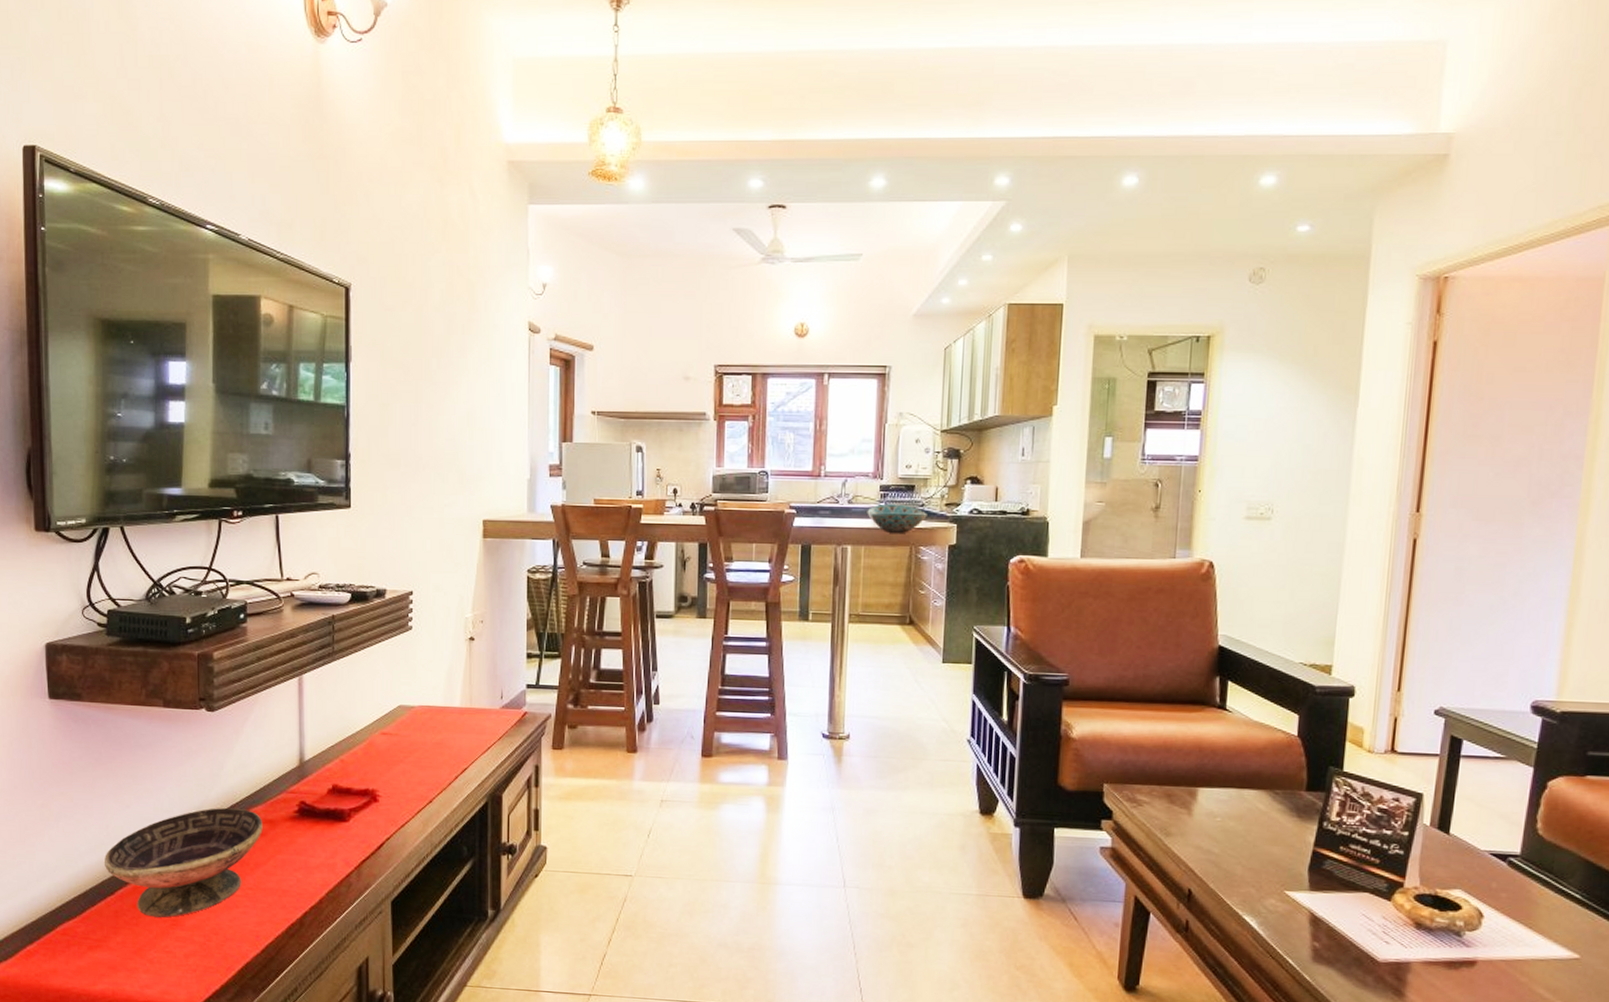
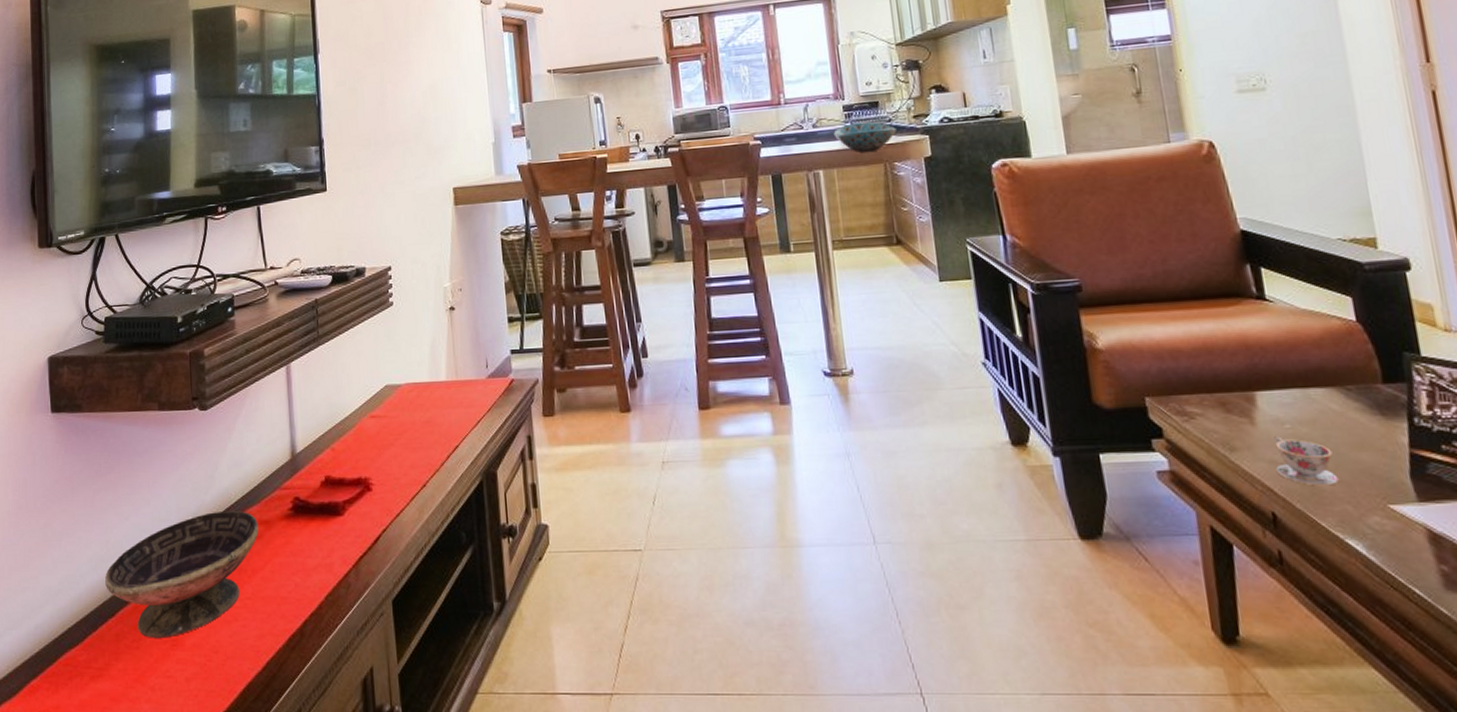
teacup: none [1200,827,1250,872] -> present [1274,436,1339,486]

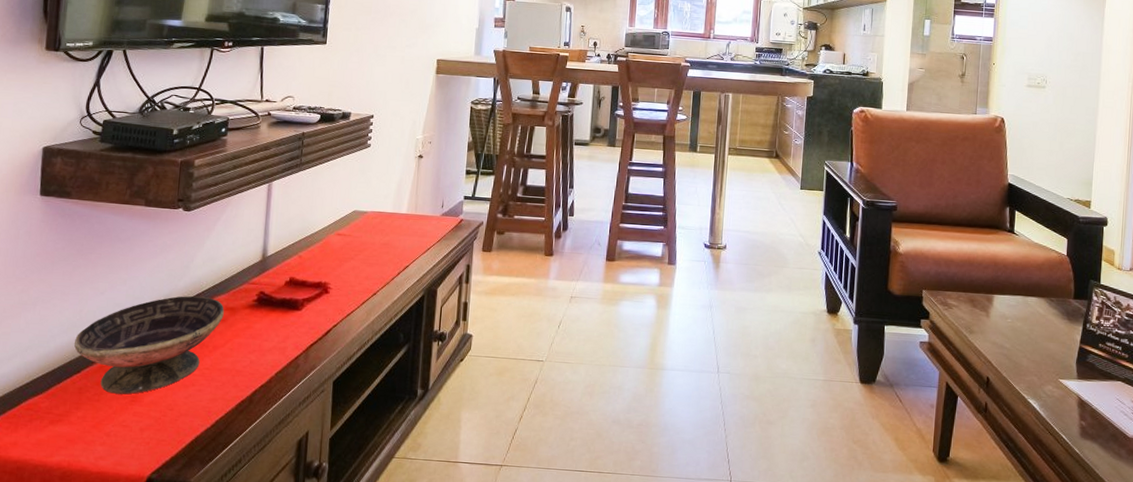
bowl: present [833,121,897,152] -> none [745,62,792,86]
teacup: present [1274,436,1339,486] -> none [995,326,1033,363]

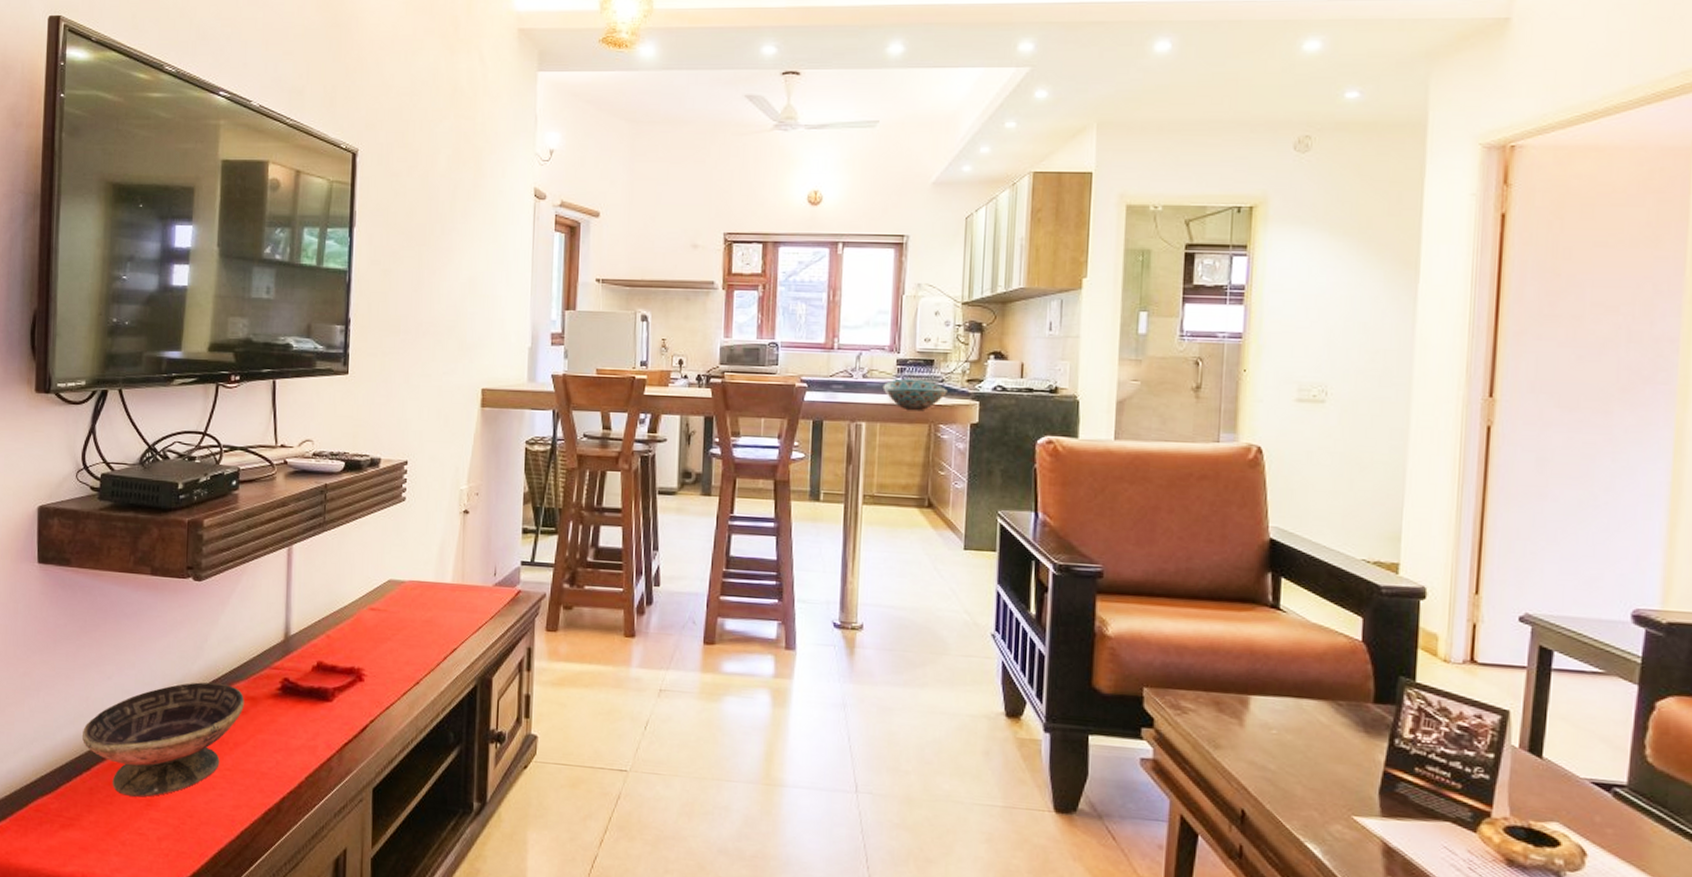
bowl: none [745,62,792,86] -> present [882,378,948,410]

